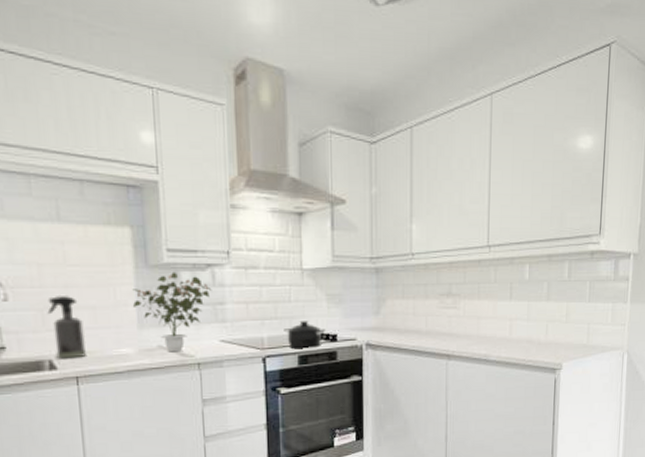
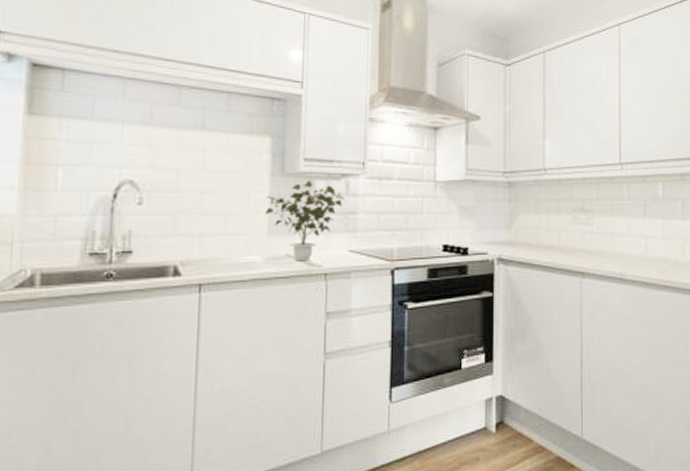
spray bottle: present [47,296,87,359] -> none [179,201,214,265]
saucepan: present [284,321,326,350] -> none [414,233,458,262]

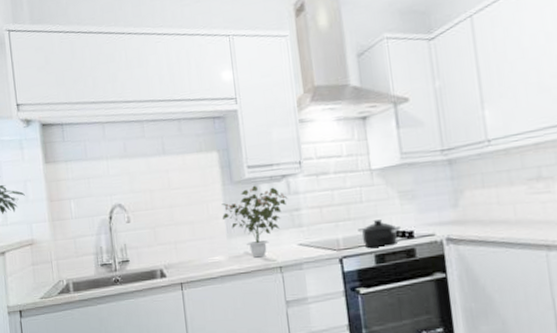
saucepan: none [414,233,458,262] -> present [358,220,402,249]

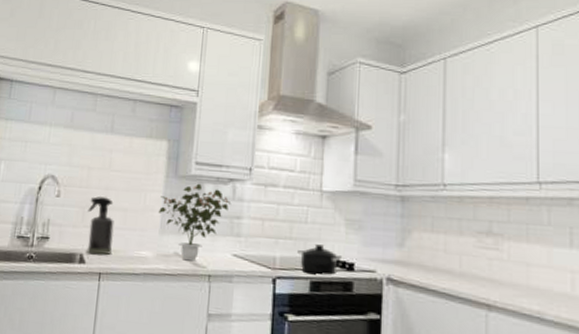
spray bottle: none [158,214,189,268] -> present [87,196,114,255]

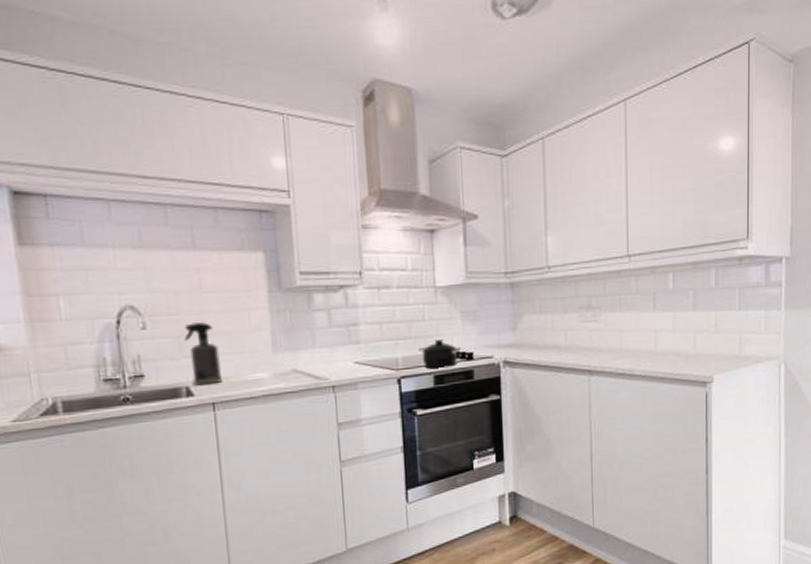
potted plant: present [159,183,232,261] -> none [266,294,346,376]

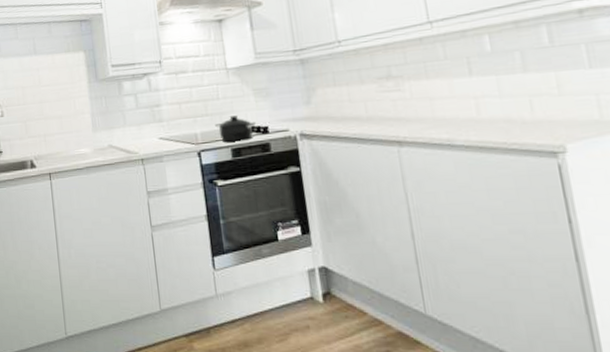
spray bottle: present [184,322,223,386] -> none [29,109,57,159]

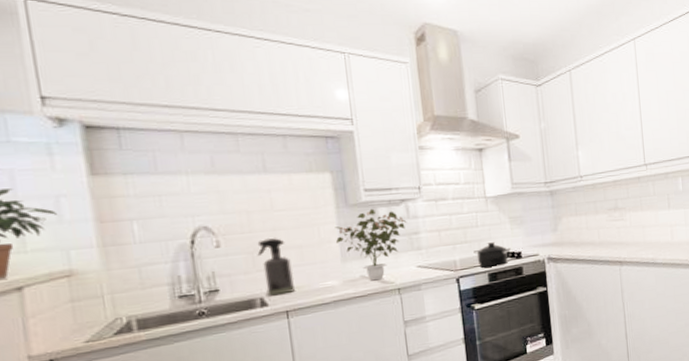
spray bottle: none [29,109,57,159] -> present [257,238,296,296]
potted plant: none [87,82,149,150] -> present [335,208,407,281]

